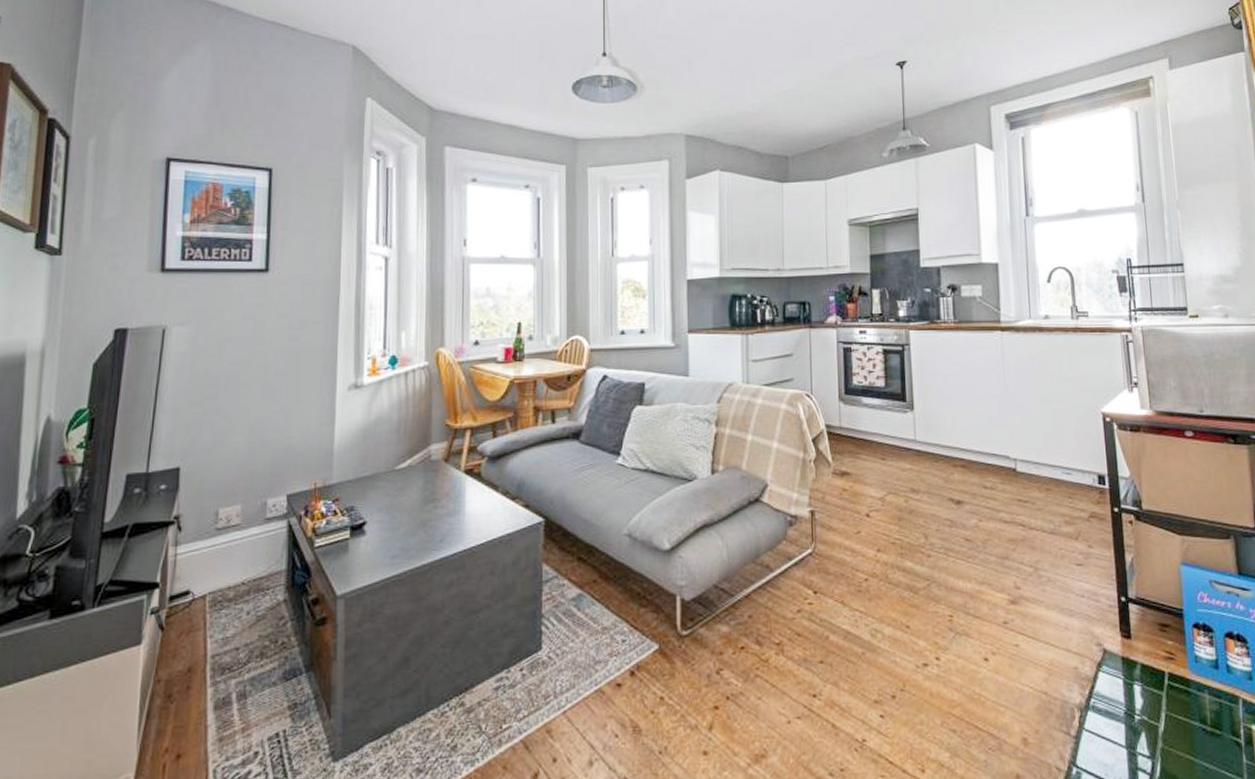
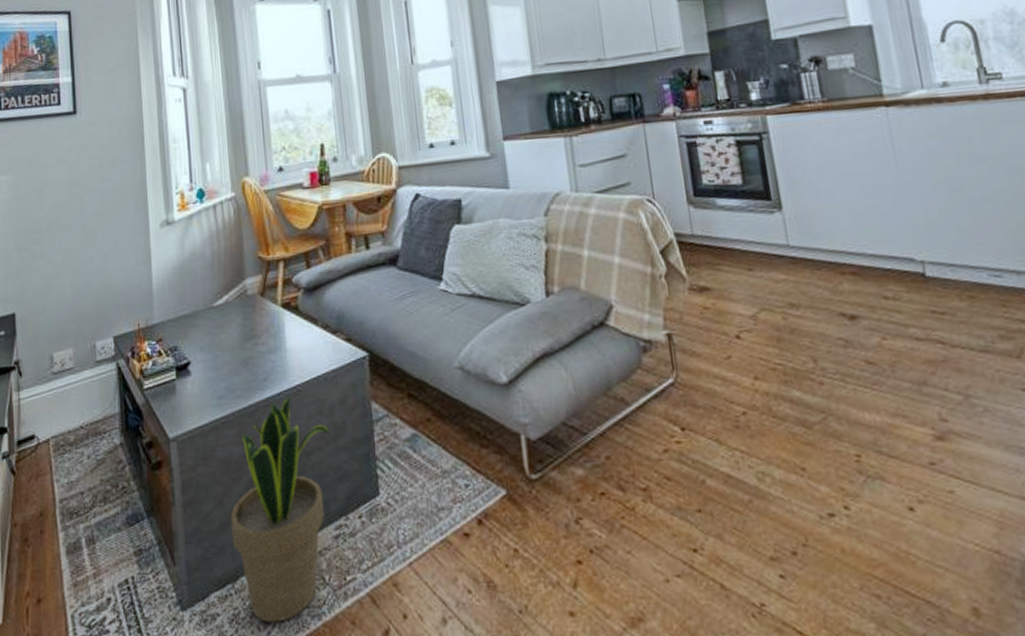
potted plant: none [392,557,502,770] -> present [230,396,332,623]

